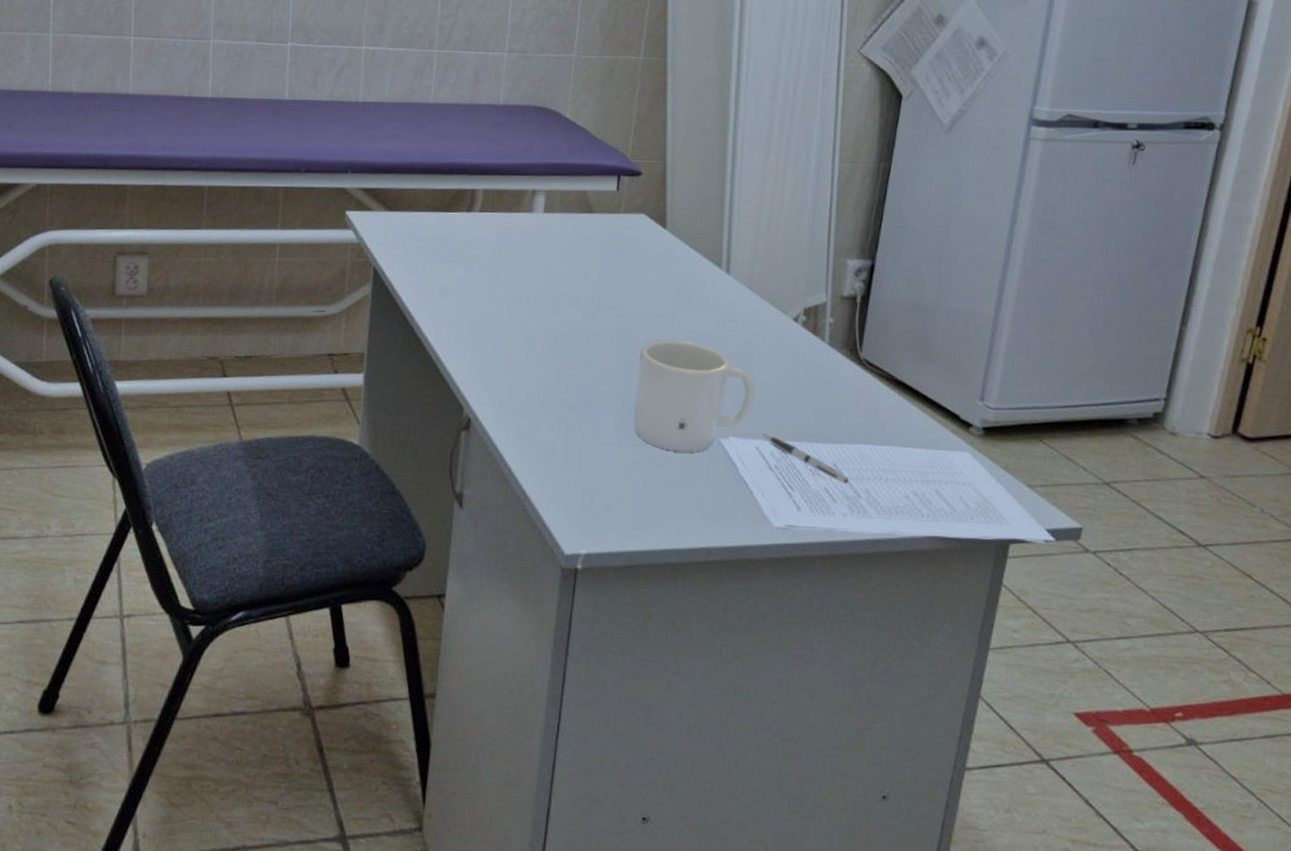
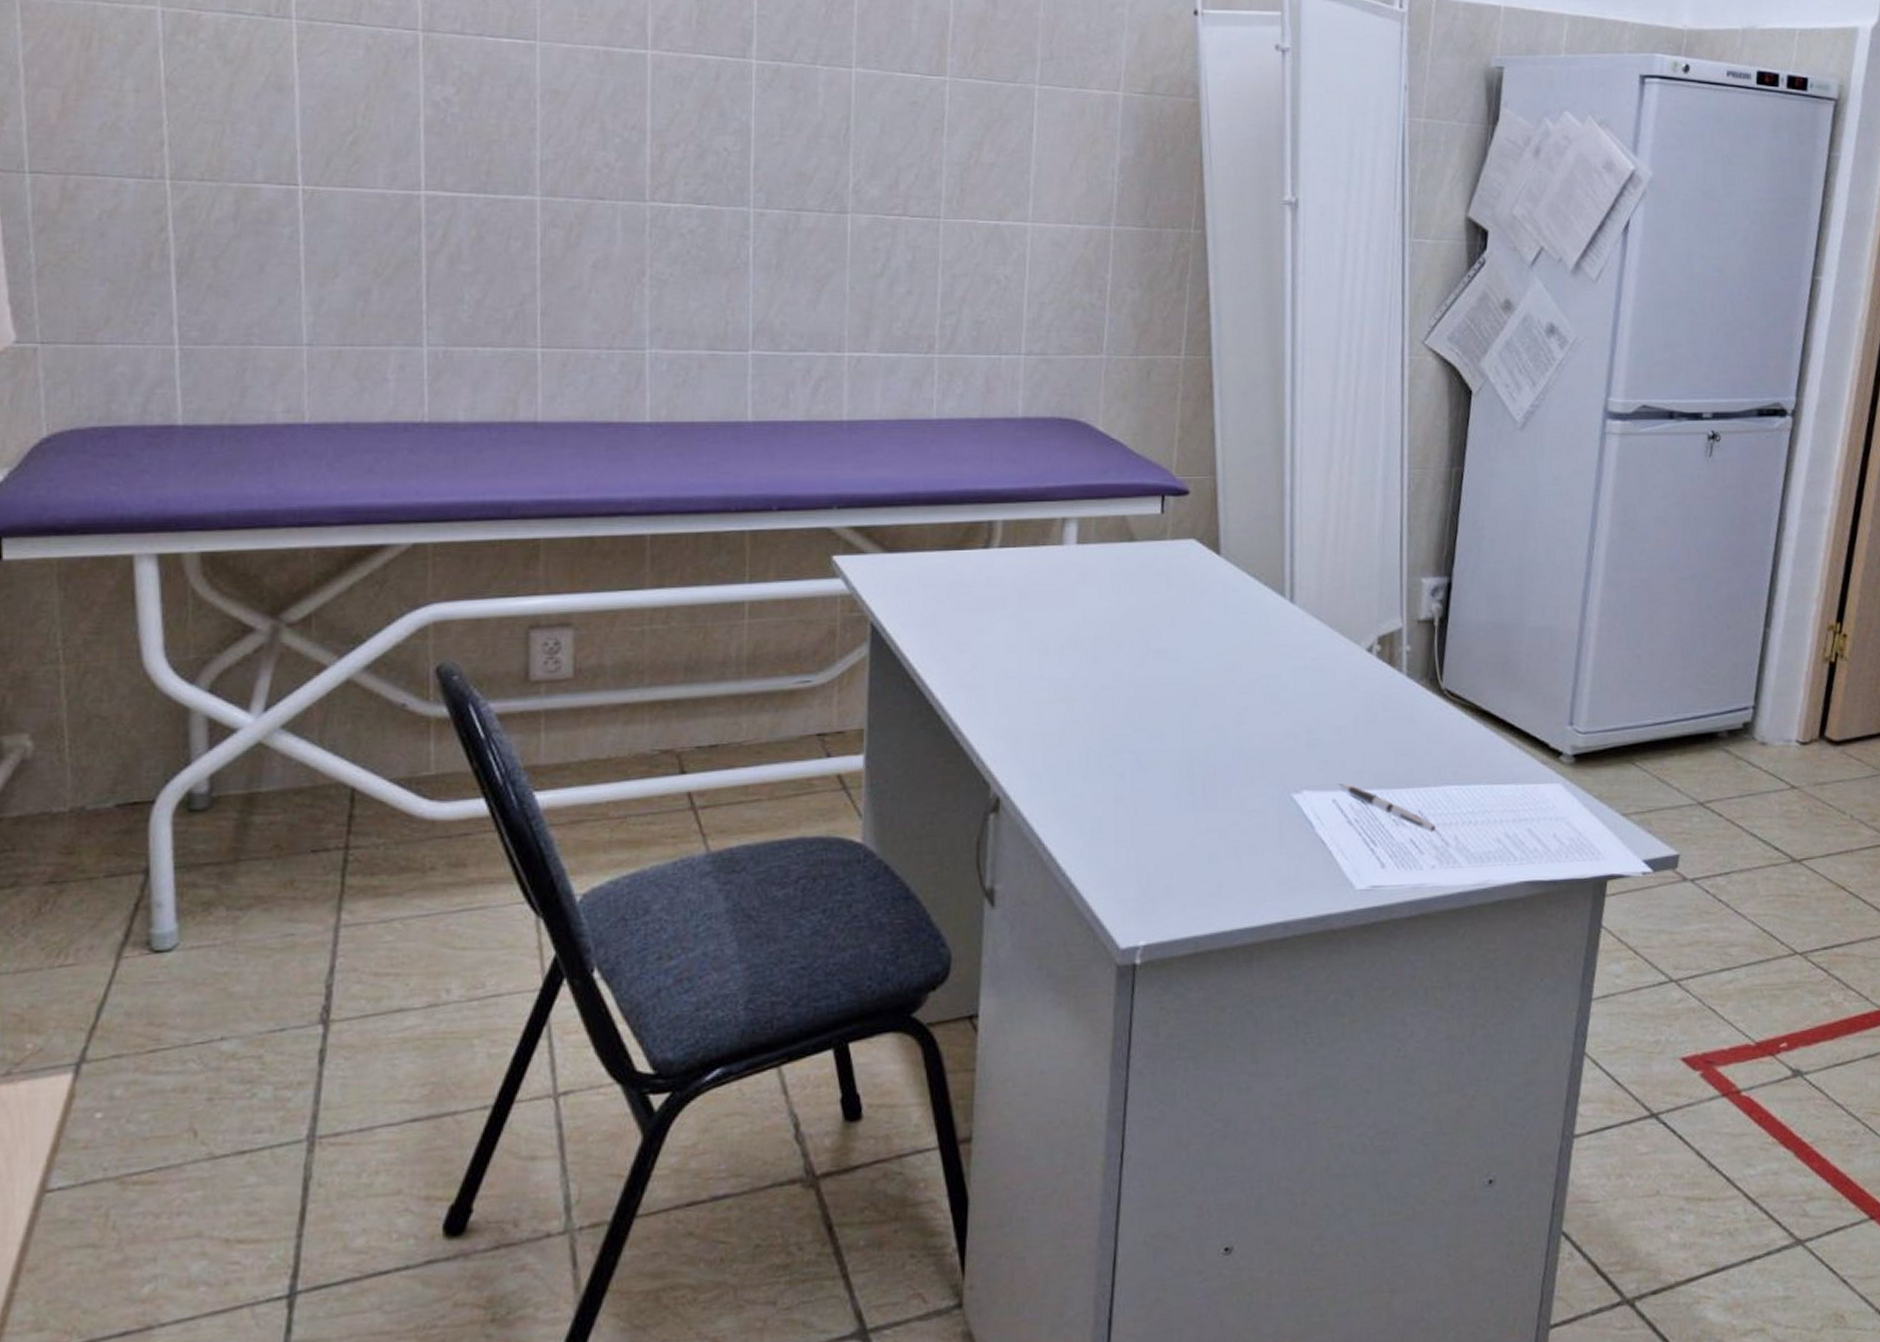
mug: present [633,339,755,453] -> none [1192,683,1329,814]

